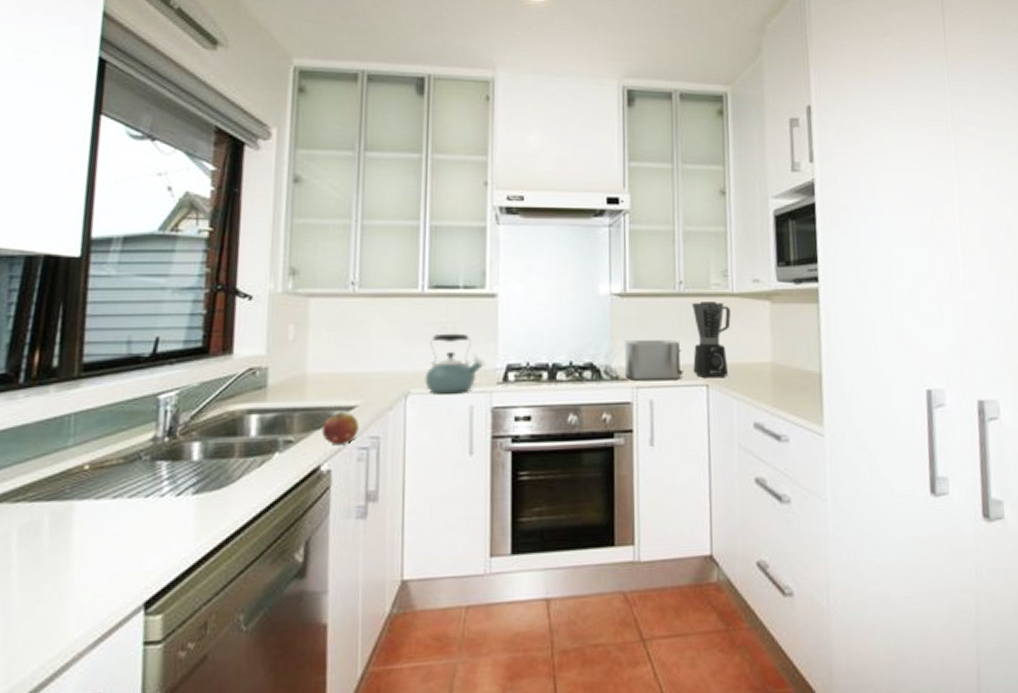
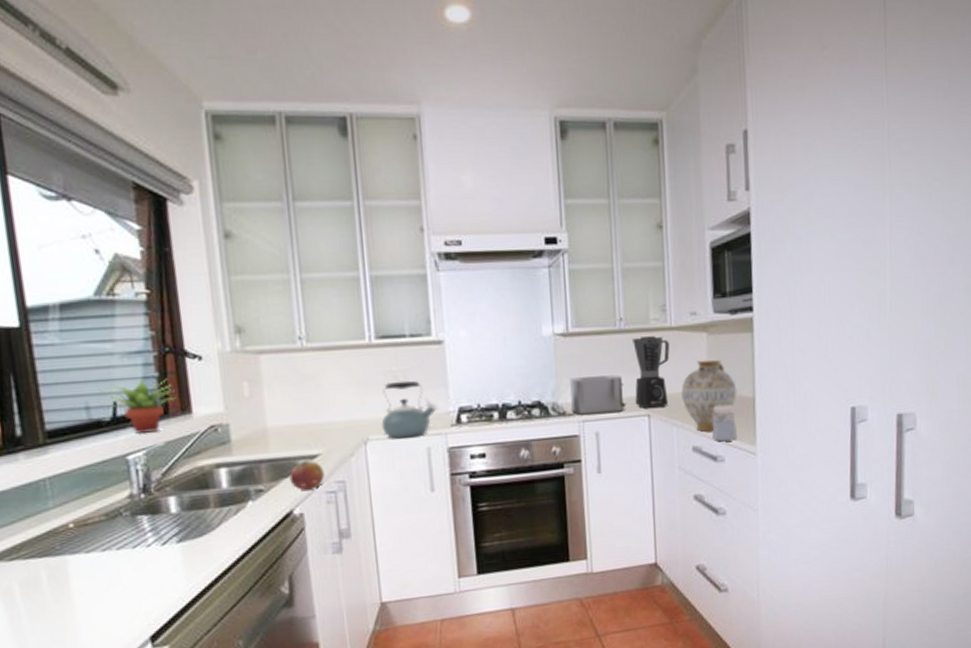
succulent plant: none [144,316,220,373] -> present [99,378,177,435]
ceramic jug: none [742,329,803,408] -> present [681,360,737,432]
salt shaker: none [775,378,803,420] -> present [712,404,737,442]

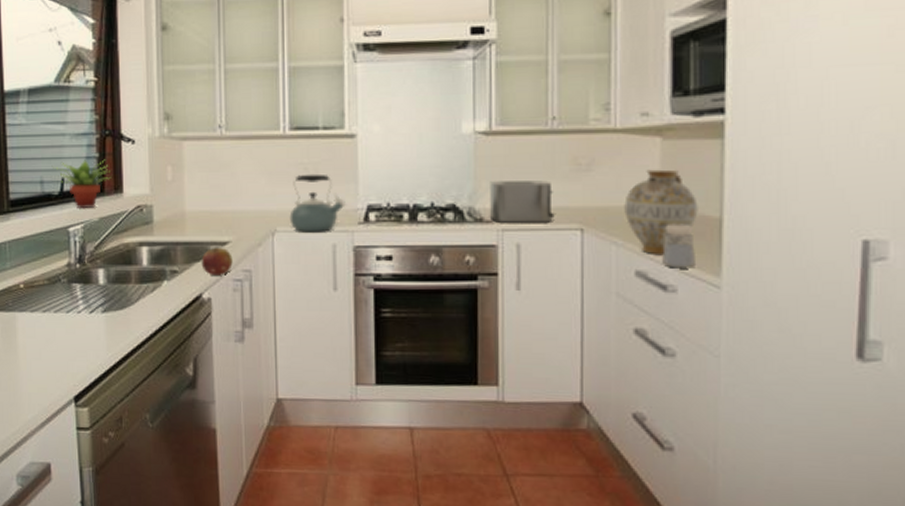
blender: present [633,336,670,410] -> none [566,139,612,222]

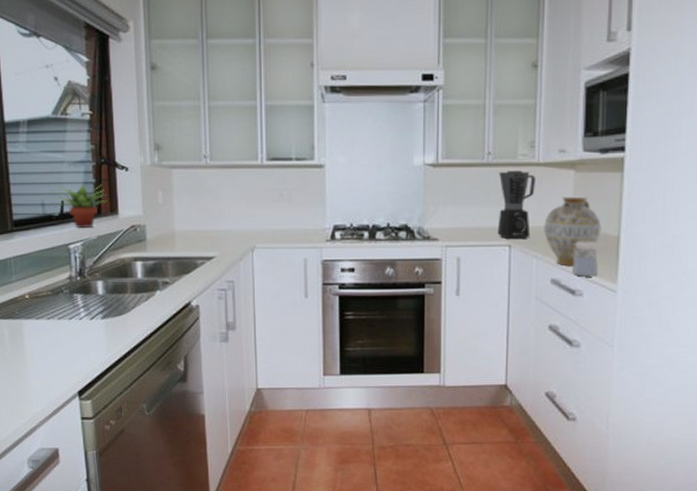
fruit: present [201,248,233,275] -> none [190,262,218,286]
kettle: present [289,173,346,232] -> none [267,198,315,249]
toaster: present [490,180,555,224] -> none [436,205,488,241]
blender: none [566,139,612,222] -> present [497,171,535,240]

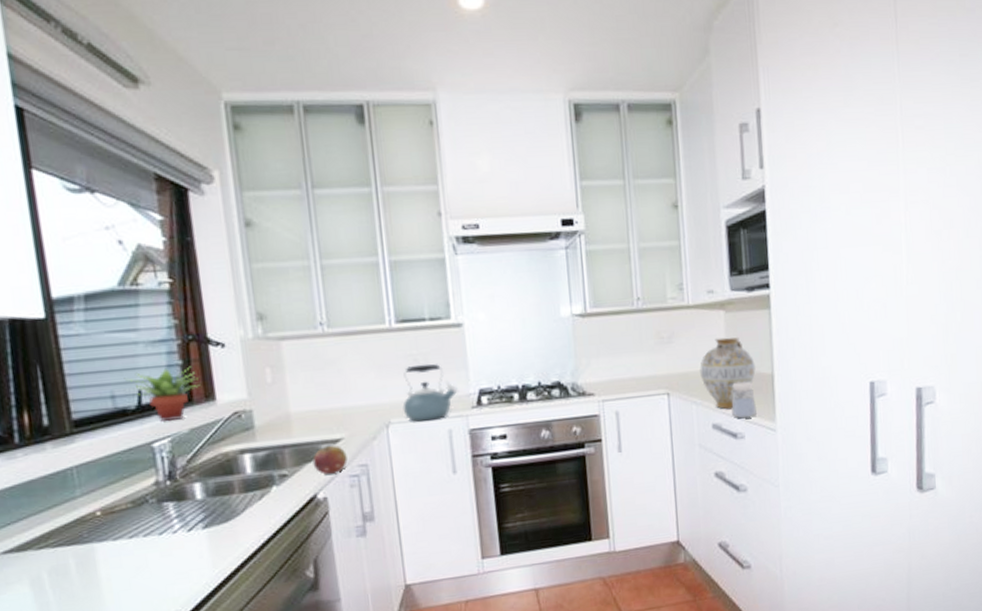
fruit: none [190,262,218,286] -> present [312,446,348,475]
kettle: none [267,198,315,249] -> present [402,363,458,422]
blender: present [497,171,535,240] -> none [650,315,688,388]

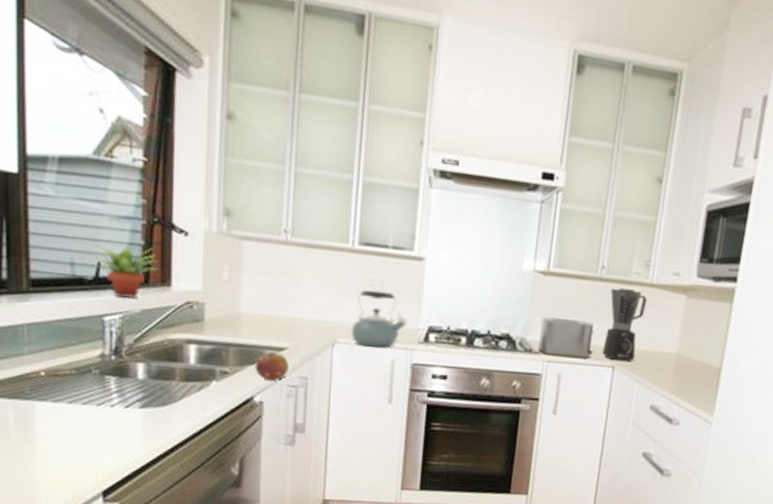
toaster: none [589,354,645,396] -> present [538,317,594,360]
blender: none [650,315,688,388] -> present [602,288,647,362]
ceramic jug: present [700,337,756,409] -> none [648,321,706,394]
salt shaker: present [731,381,757,419] -> none [672,368,699,407]

